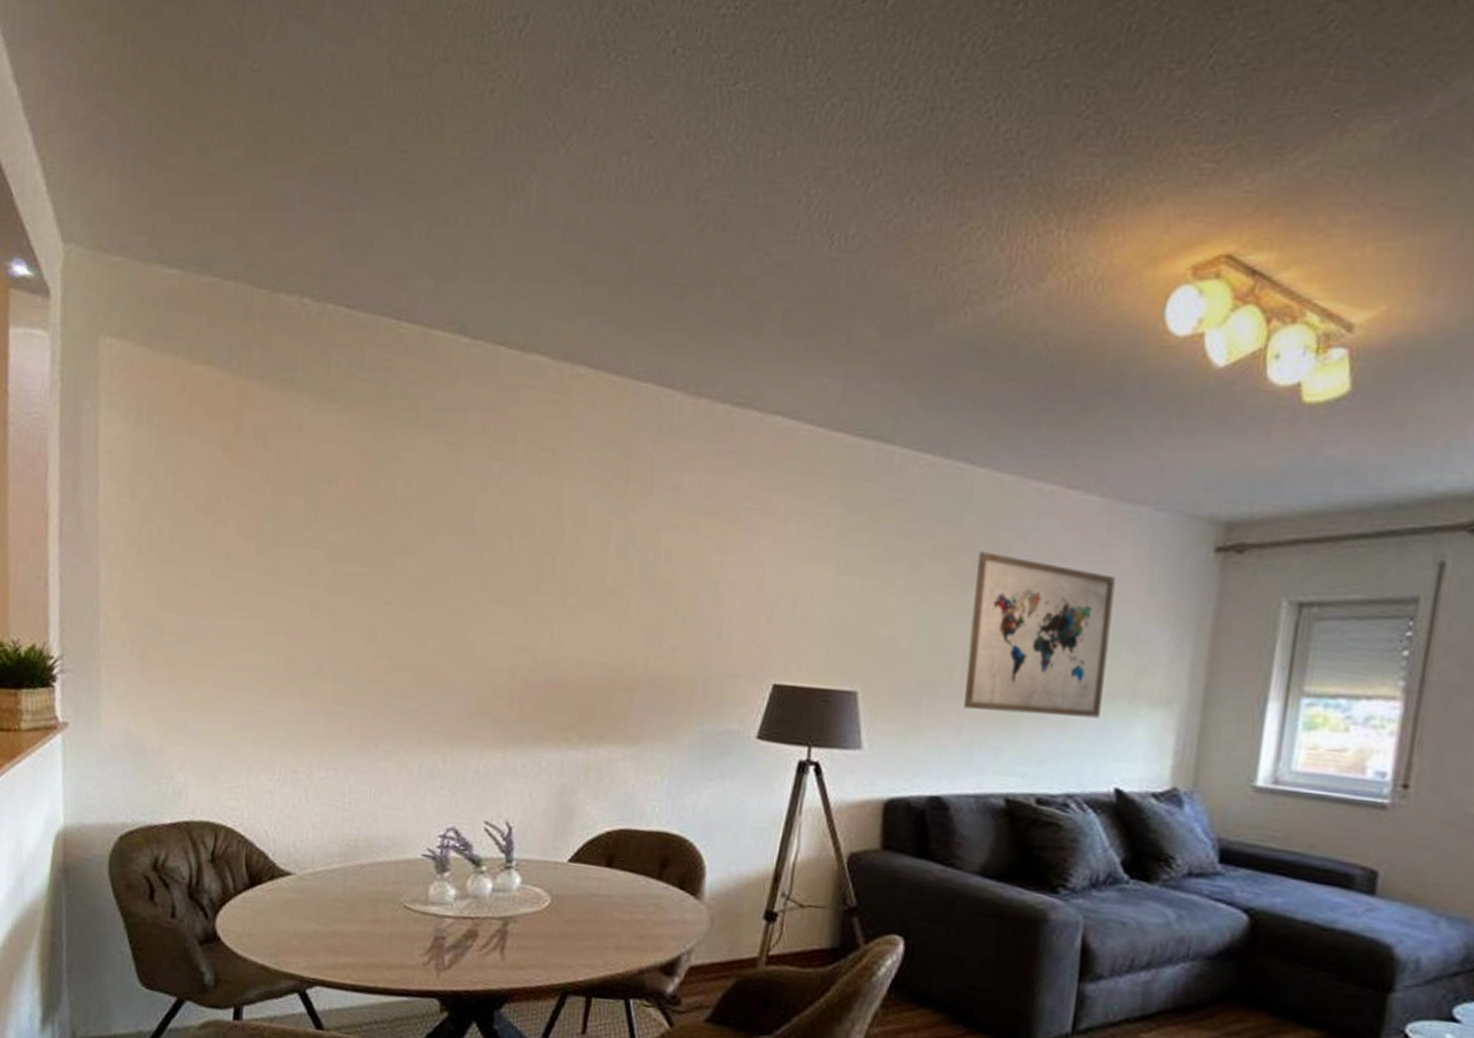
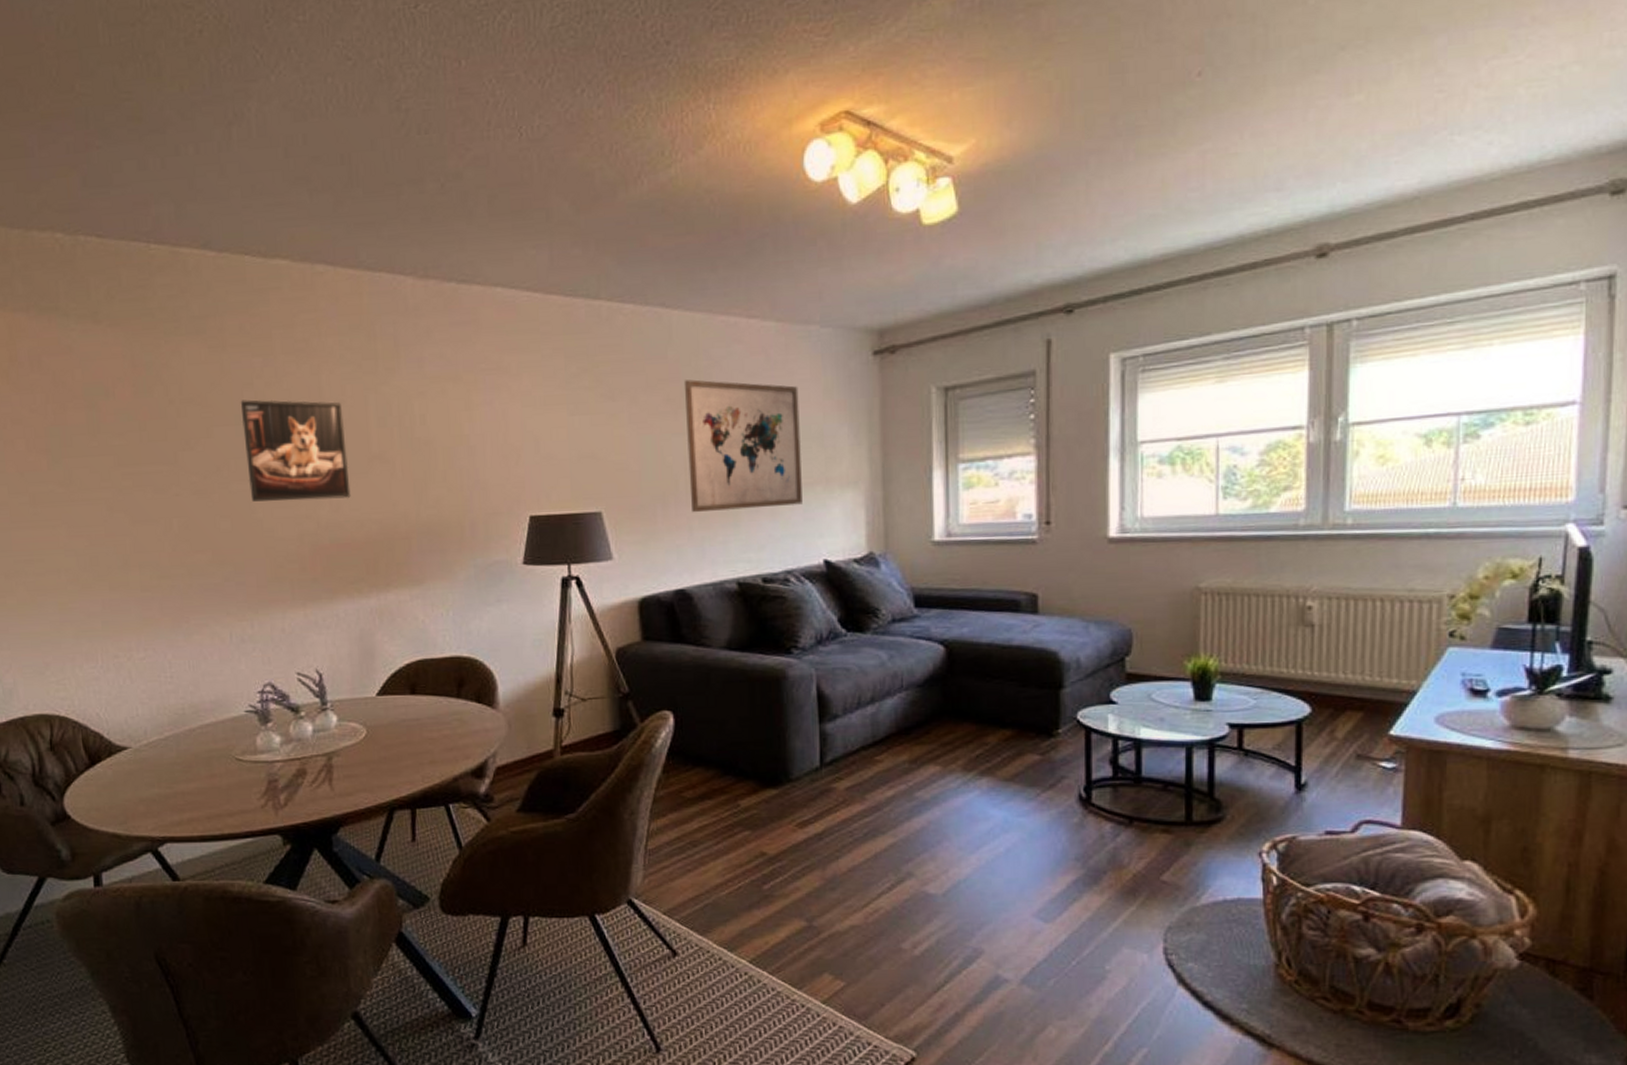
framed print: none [465,507,581,634] -> present [240,399,351,502]

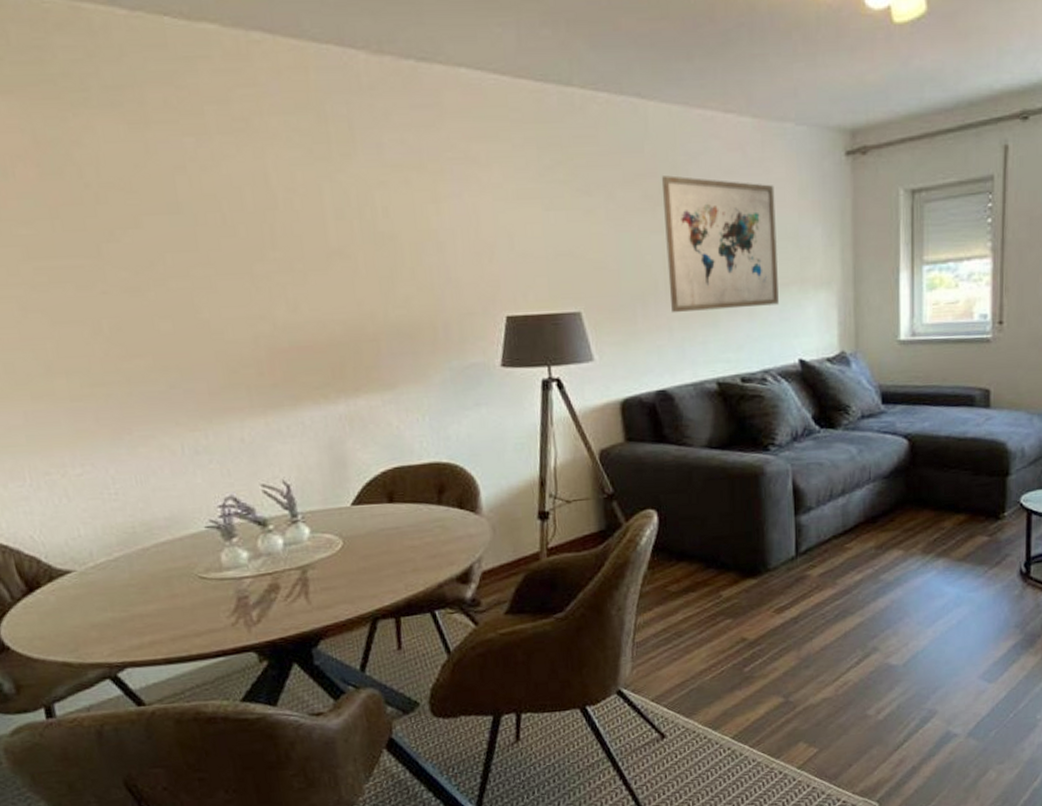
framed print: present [240,399,351,502] -> none [172,185,310,301]

